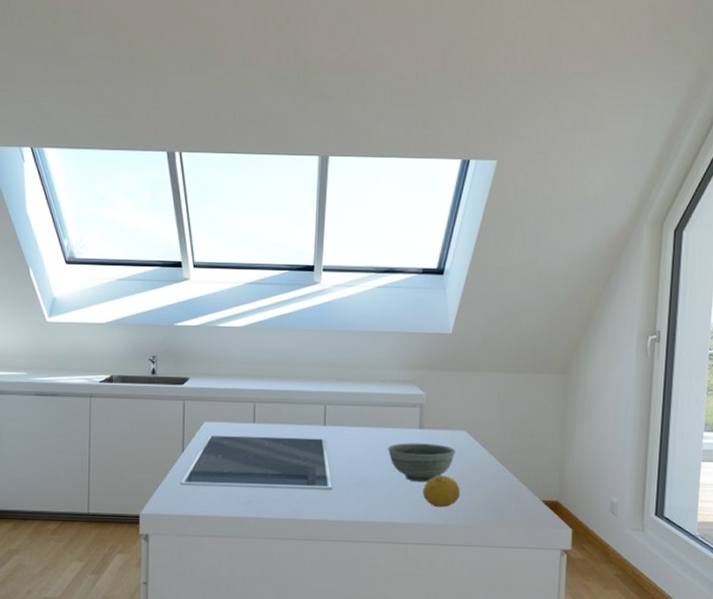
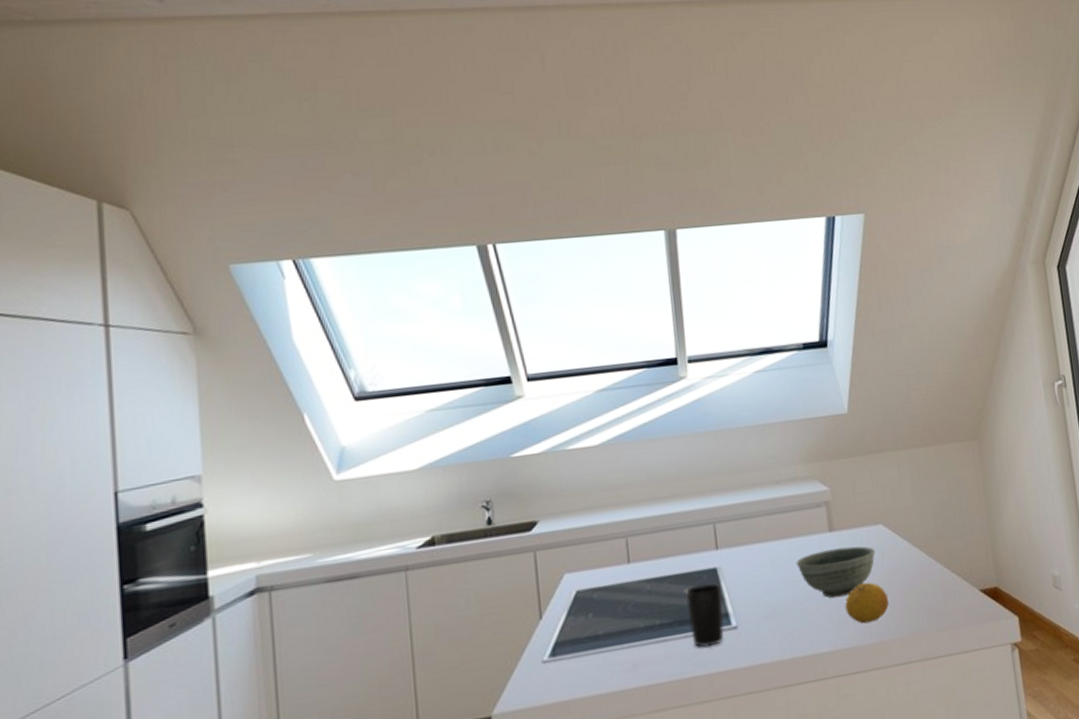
cup: none [294,450,324,499] -> present [685,583,724,648]

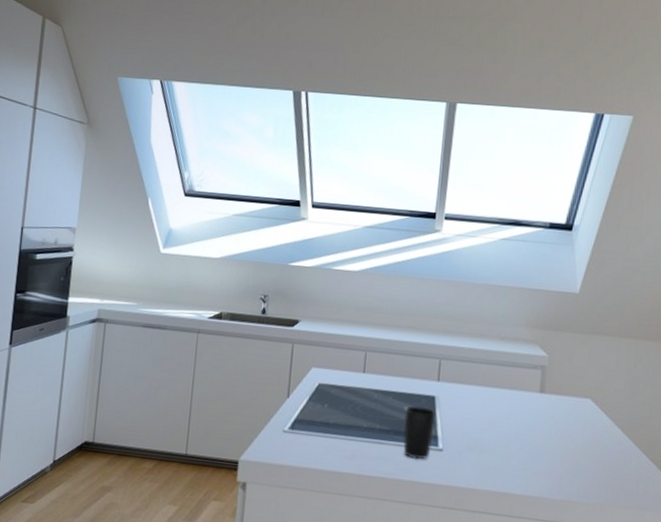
bowl: present [795,546,875,598] -> none [504,406,579,453]
fruit: present [845,582,889,624] -> none [541,444,583,482]

